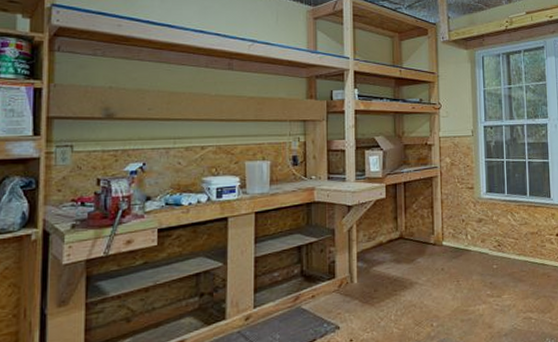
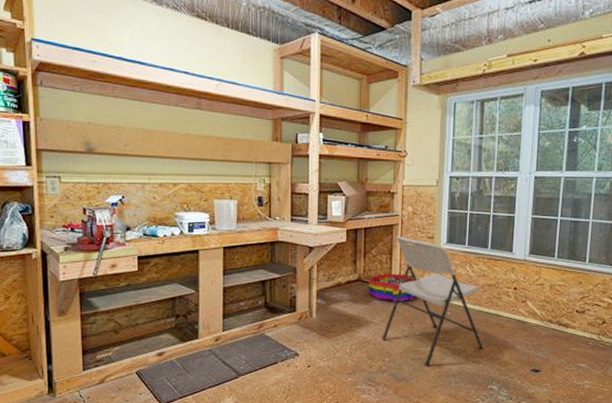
storage bin: none [411,228,461,260] -> present [369,273,416,303]
chair: none [428,189,533,327] -> present [382,236,484,366]

